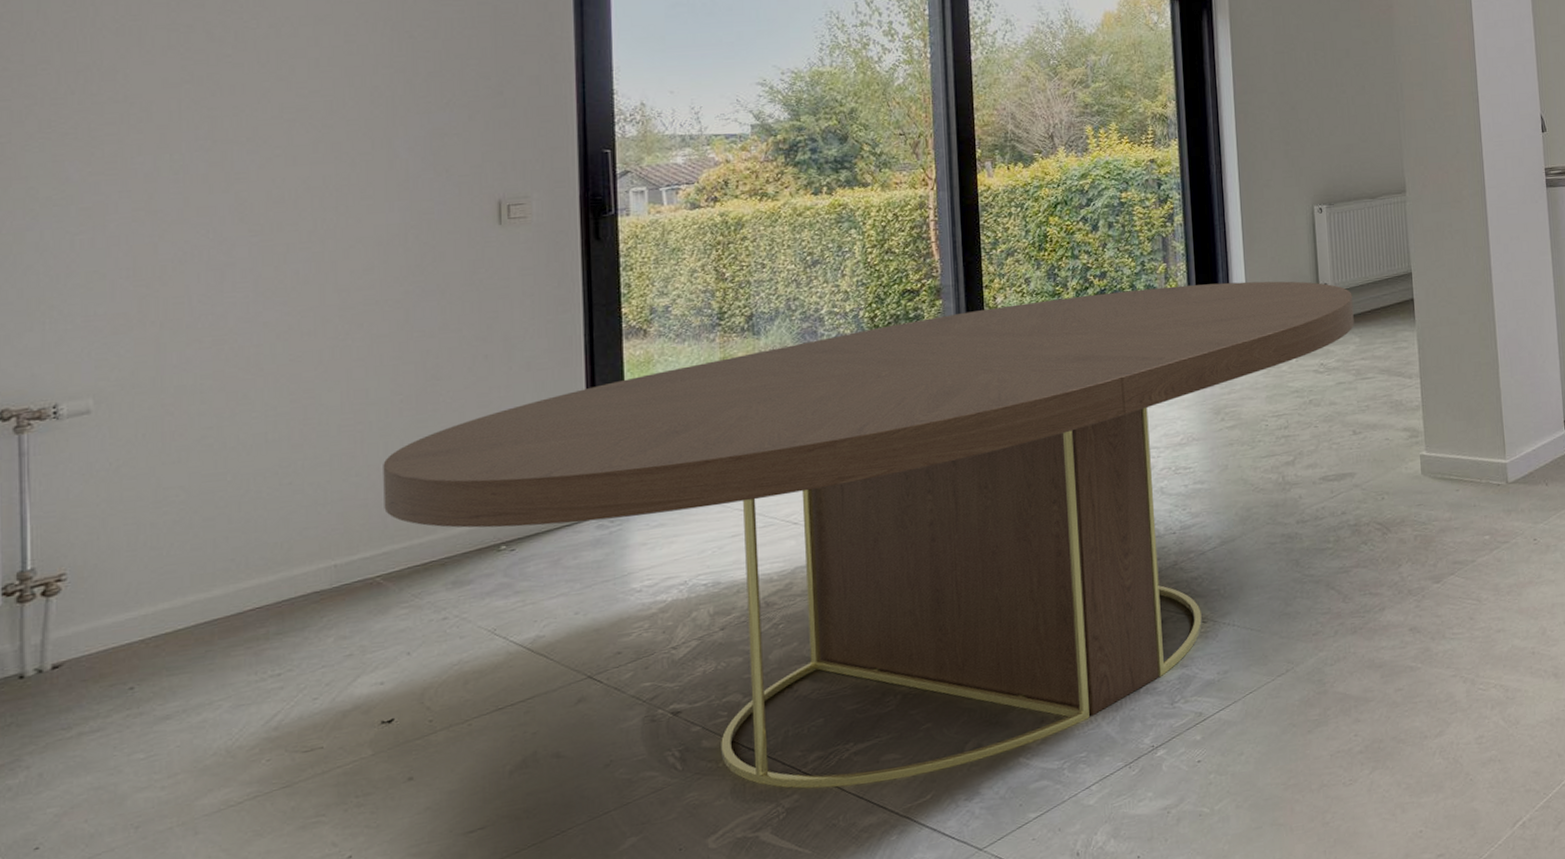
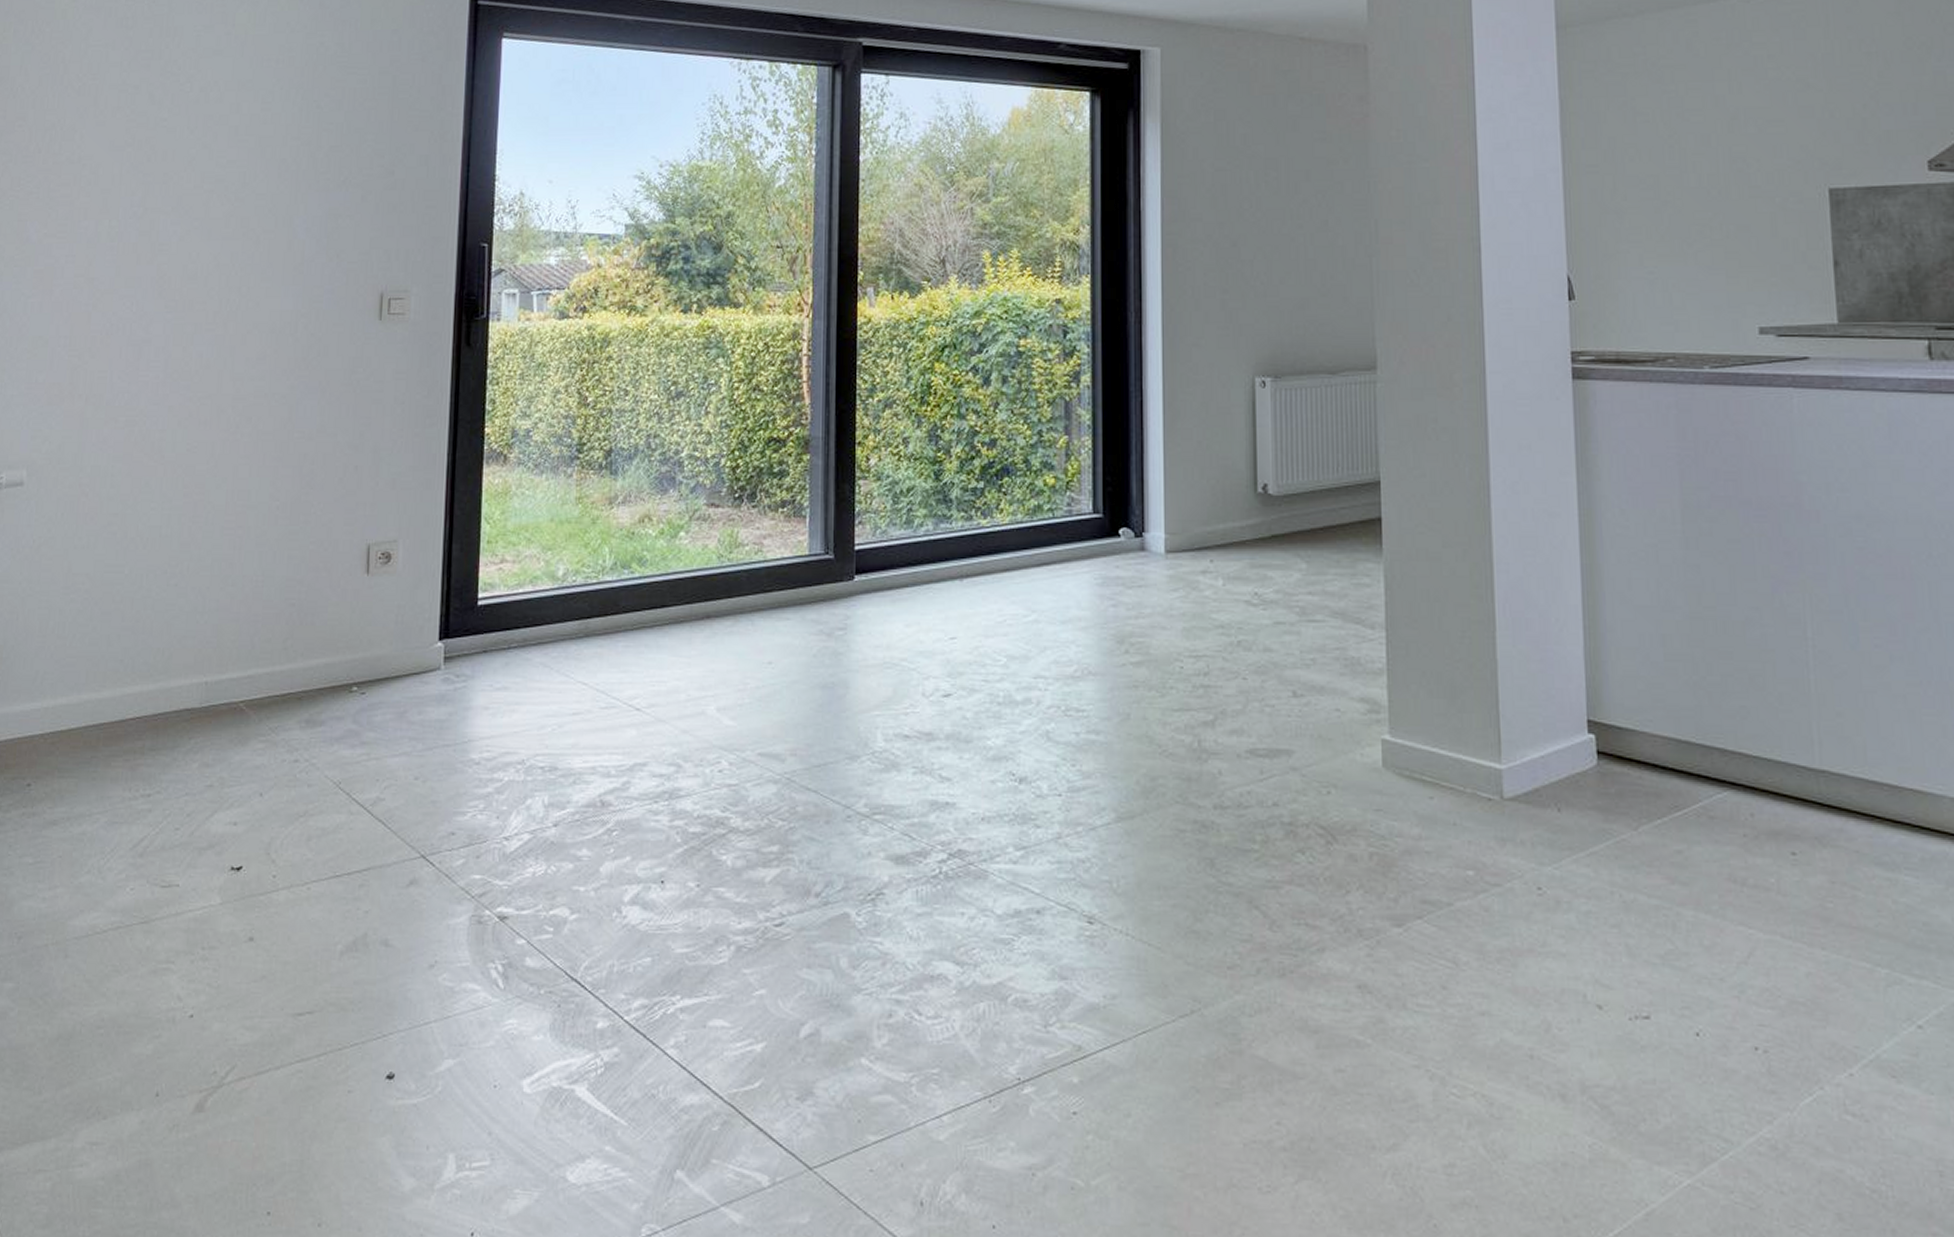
dining table: present [383,281,1354,789] -> none [253,466,1301,1054]

